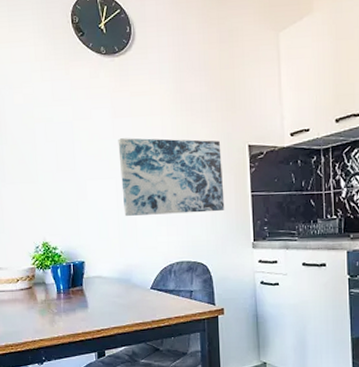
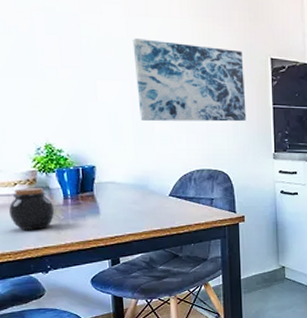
jar: none [12,283,50,323] -> present [8,187,55,230]

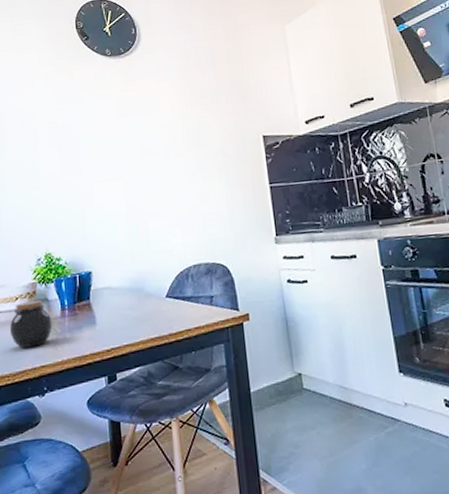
wall art: present [132,38,247,122] -> none [125,133,243,218]

